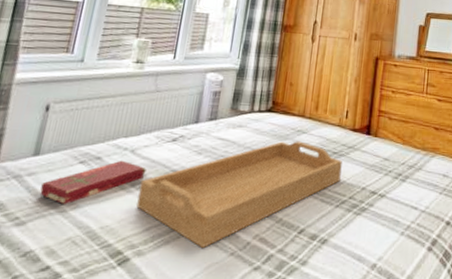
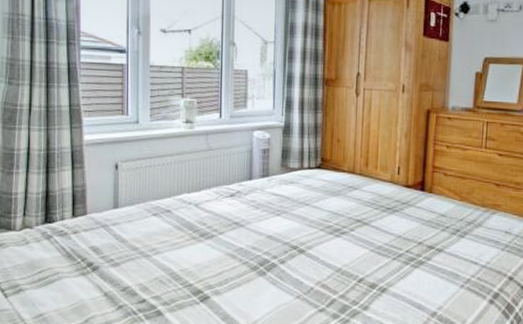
book: present [40,160,146,205] -> none [126,213,211,251]
serving tray: present [136,141,342,249] -> none [208,197,397,292]

